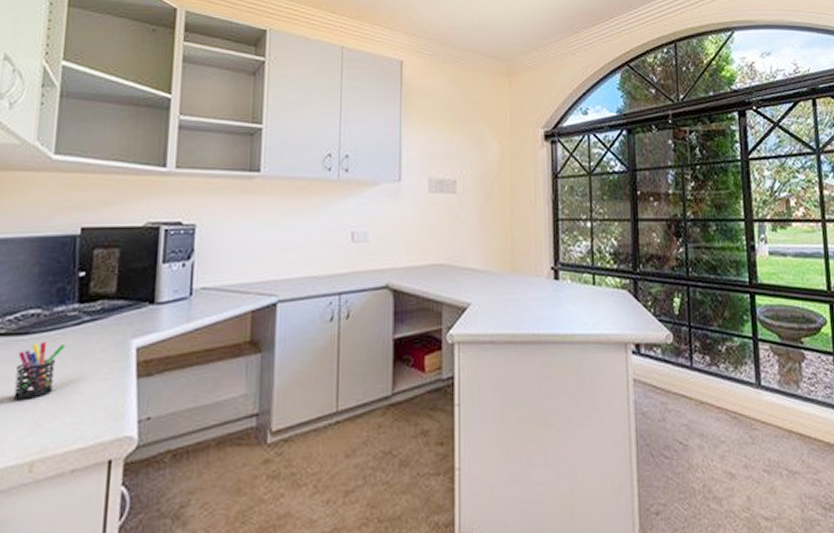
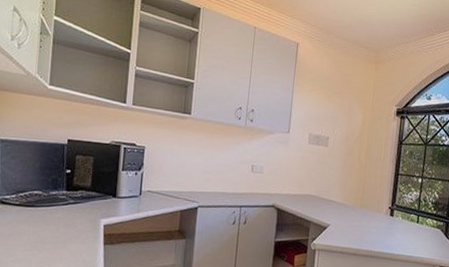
pen holder: present [14,342,65,400] -> none [25,213,57,249]

